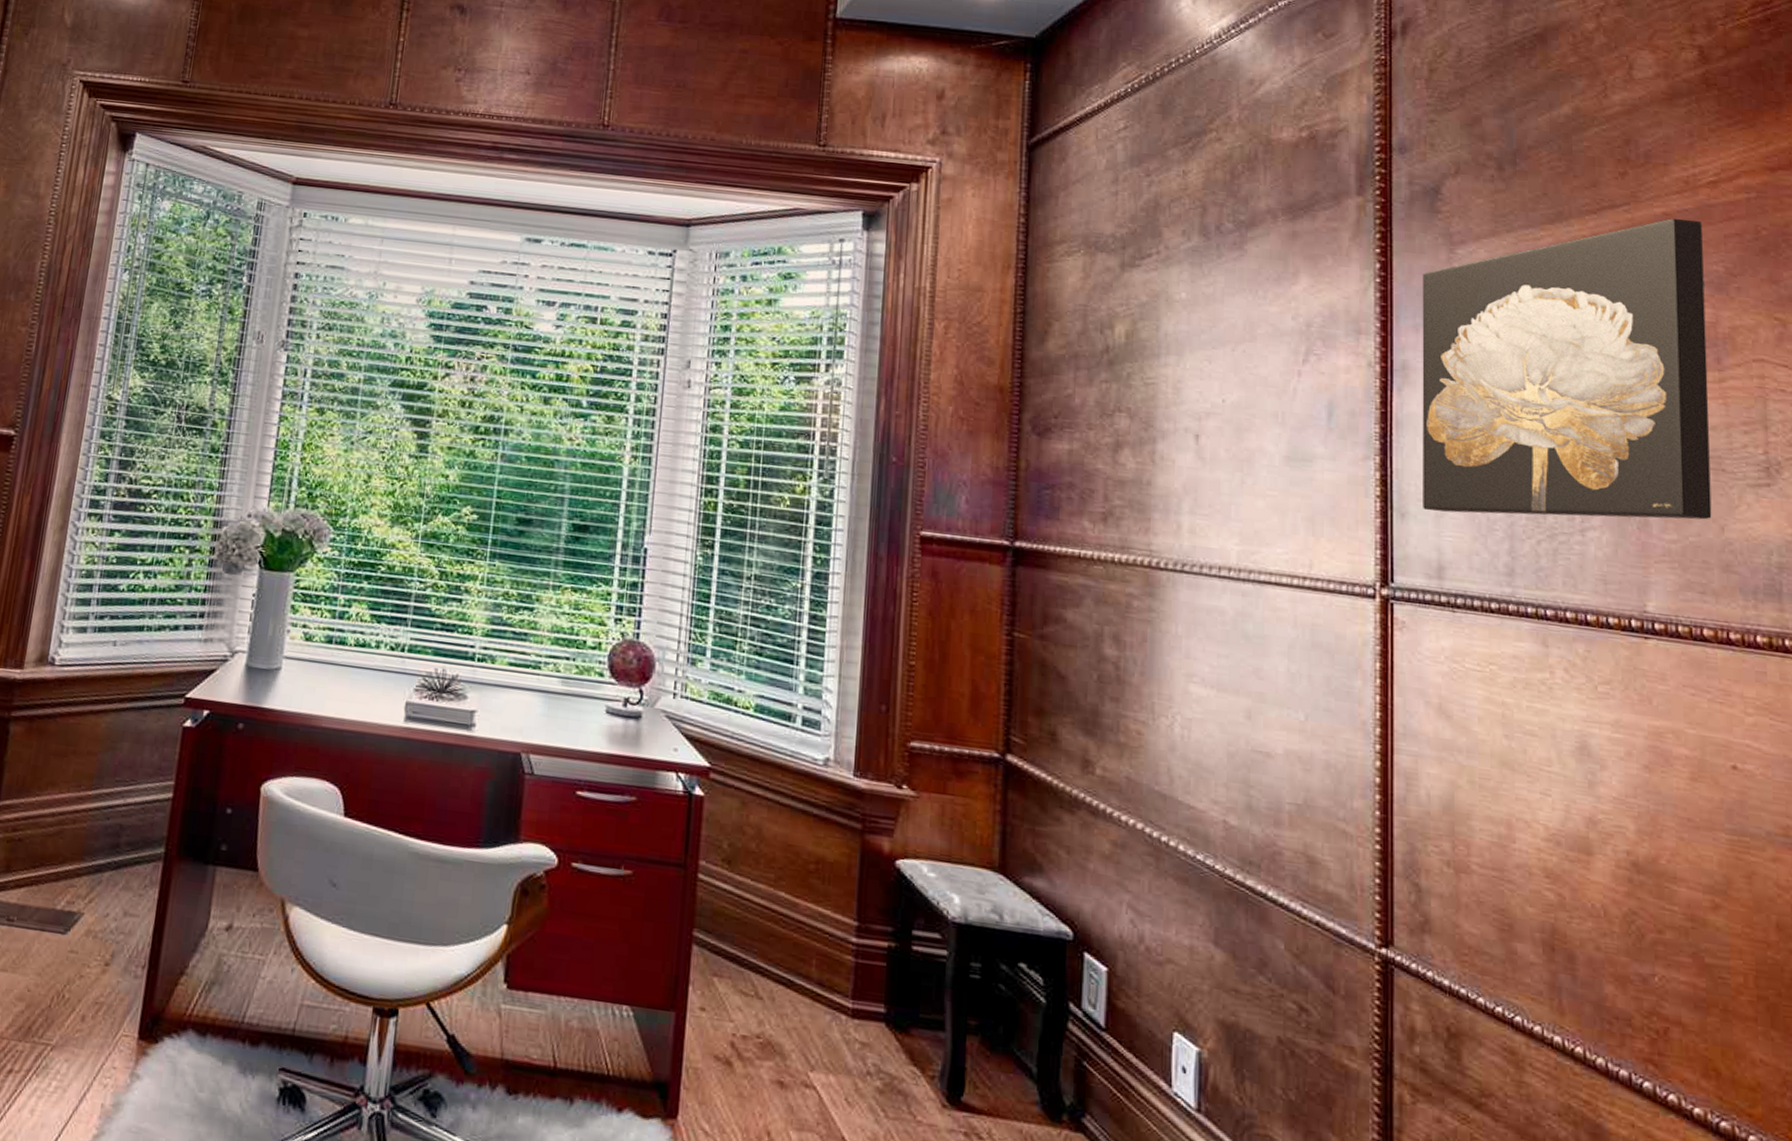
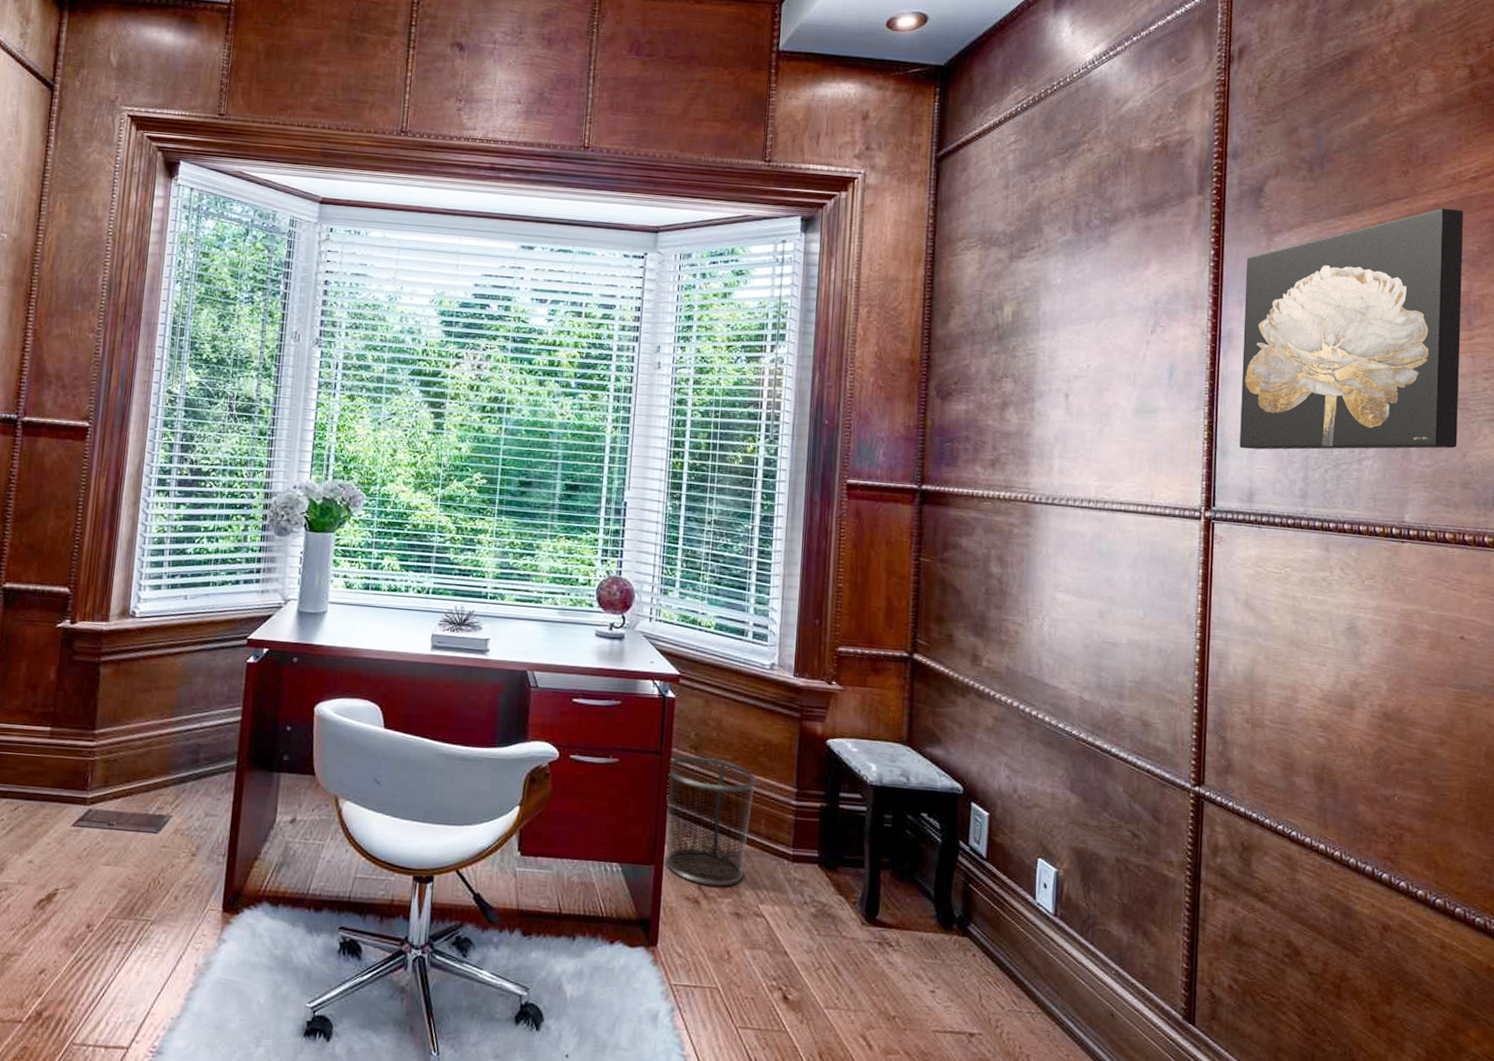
waste bin: none [688,872,807,1045] -> present [664,756,757,886]

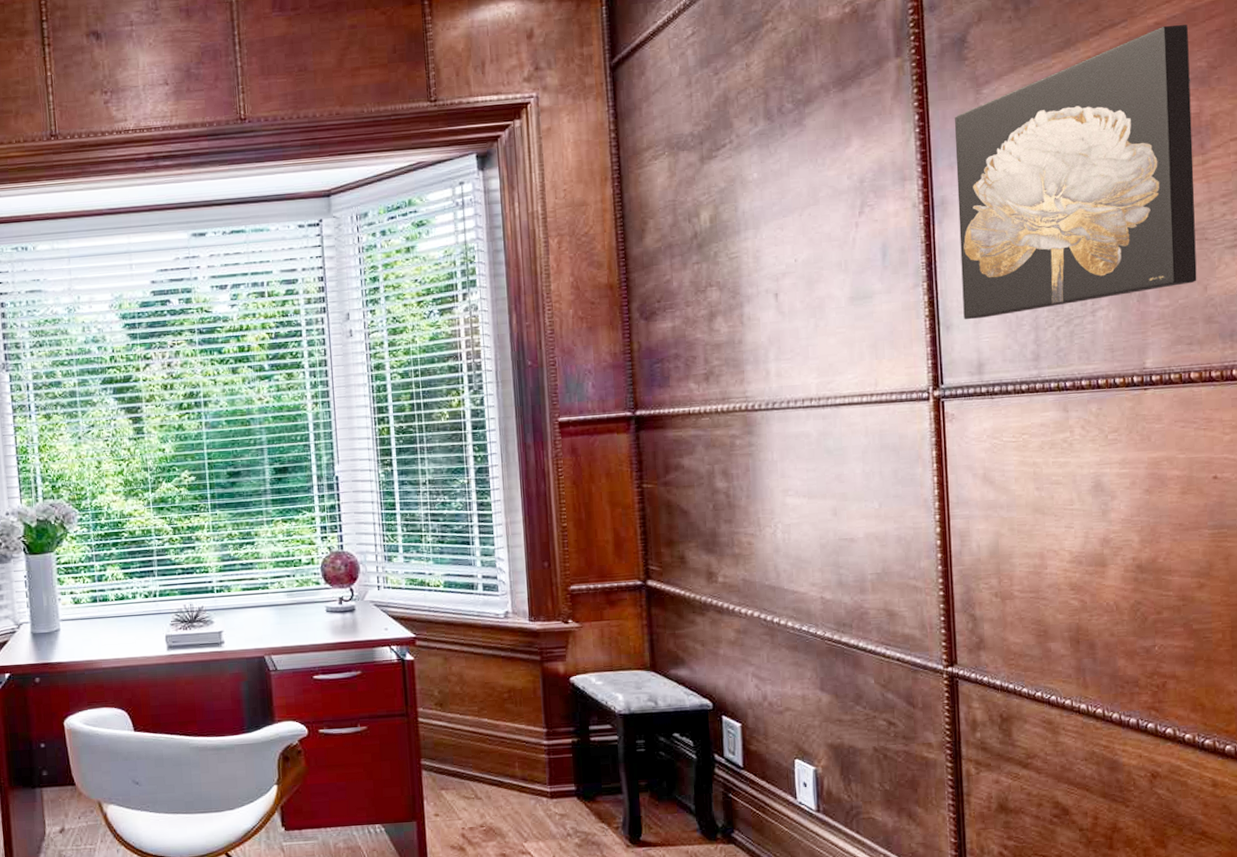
waste bin: present [664,756,757,886] -> none [417,712,506,833]

